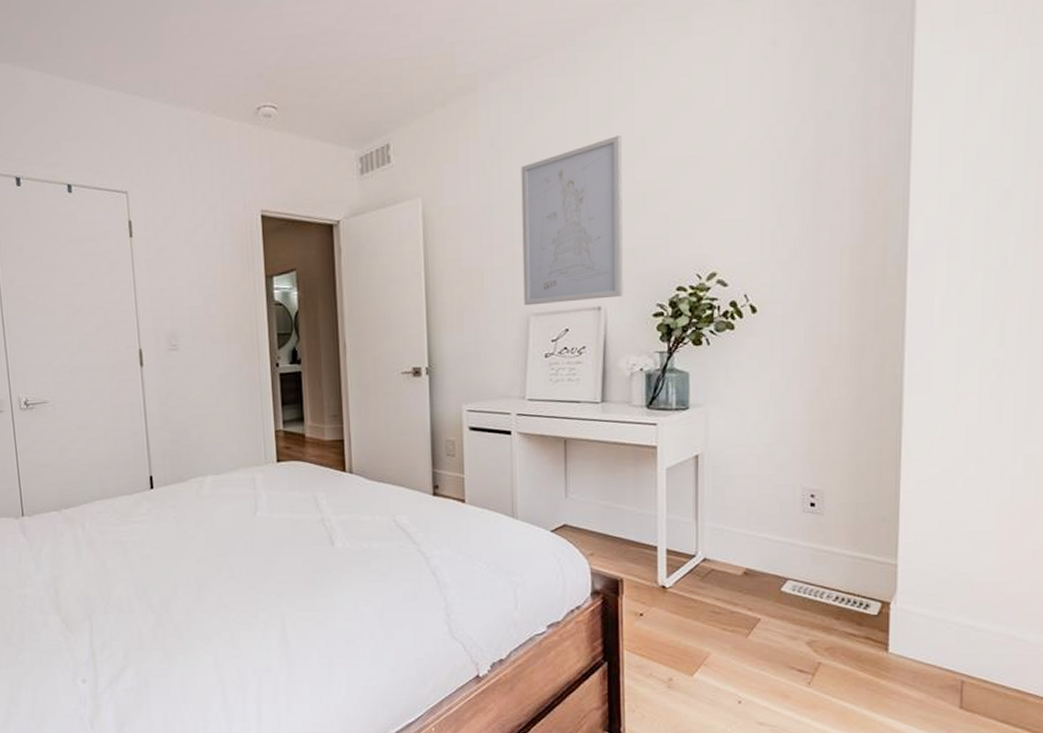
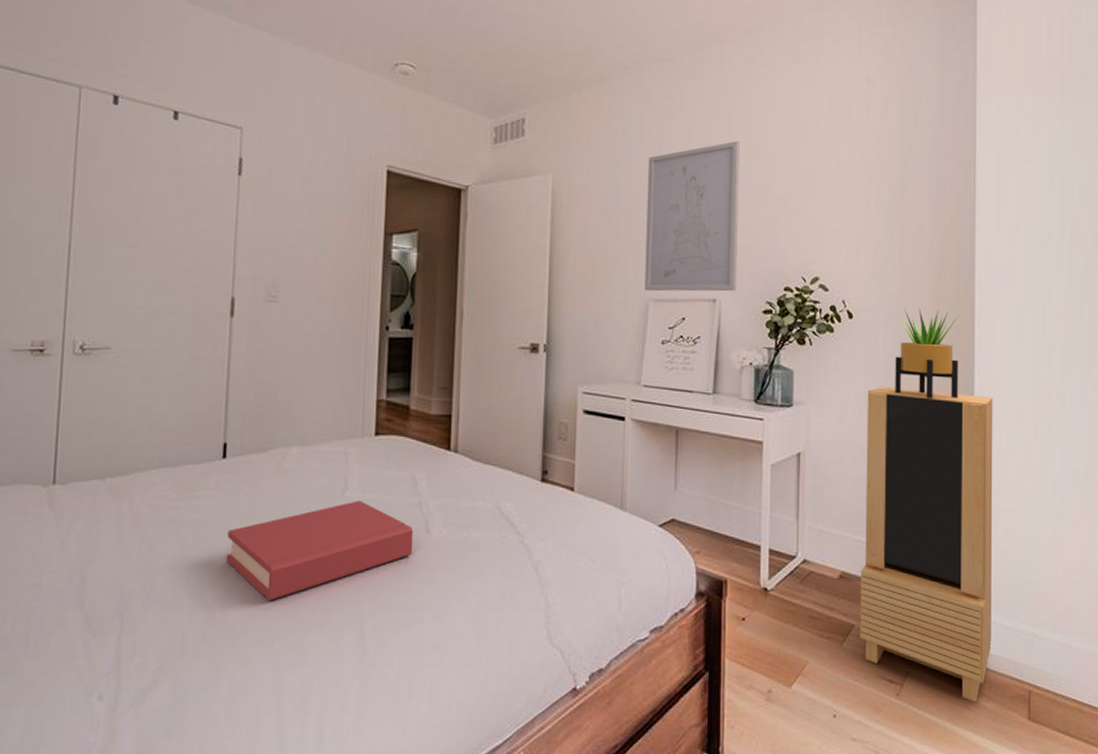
hardback book: none [163,519,321,605] -> present [226,501,414,601]
storage cabinet: none [766,381,927,691] -> present [859,386,993,702]
potted plant: none [807,294,885,391] -> present [895,308,958,399]

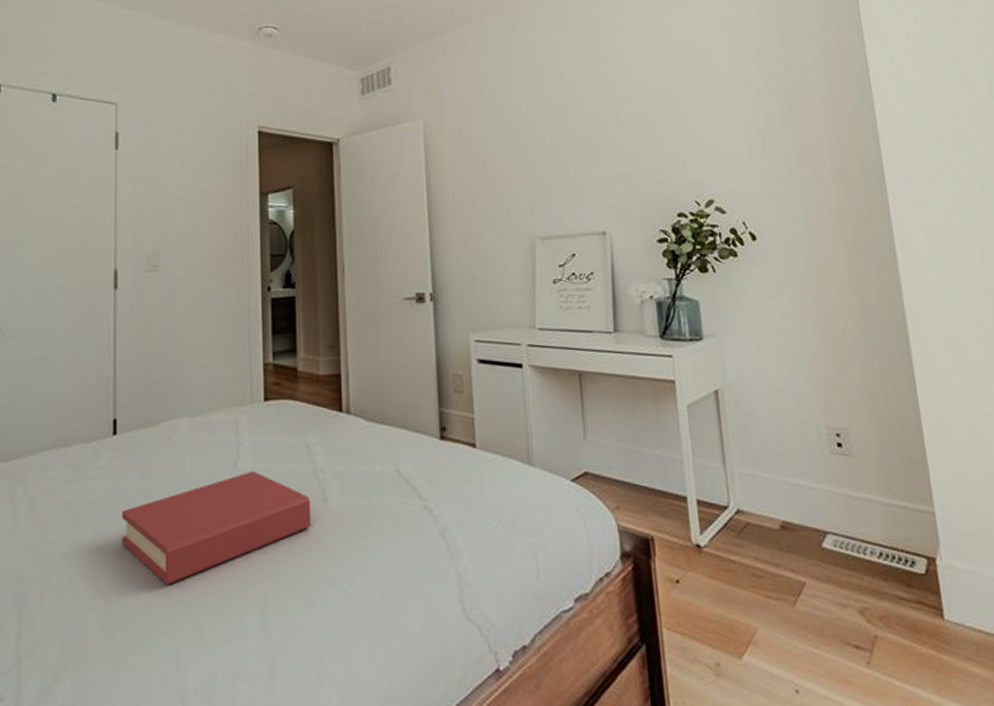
wall art: present [644,141,740,292] -> none [519,68,627,229]
storage cabinet: present [859,386,993,702] -> none [783,310,972,669]
potted plant: present [895,308,958,399] -> none [803,223,887,321]

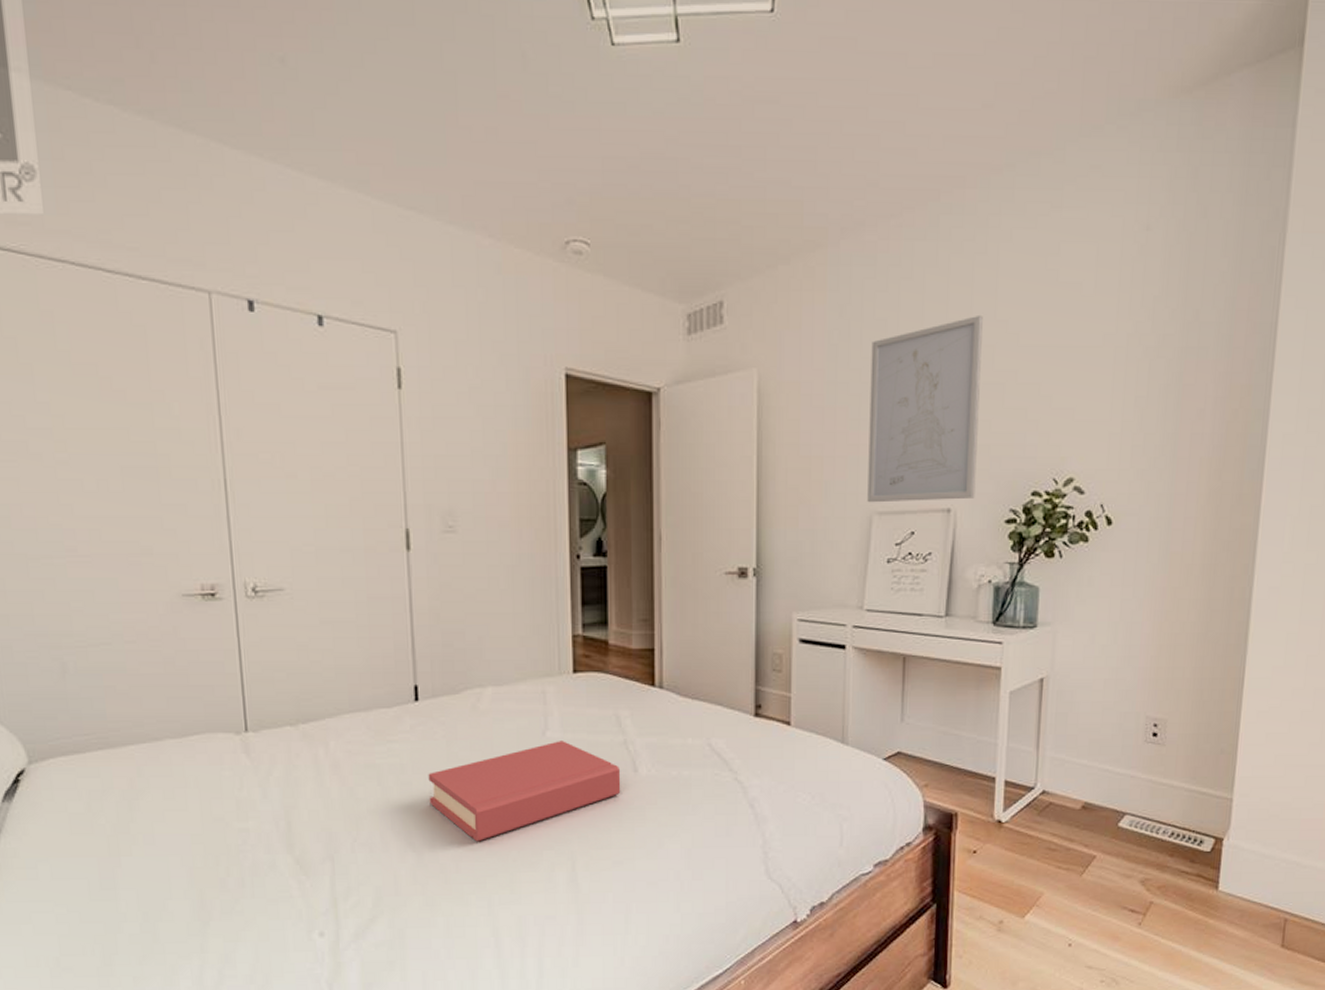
wall art: none [519,68,627,229] -> present [867,316,983,503]

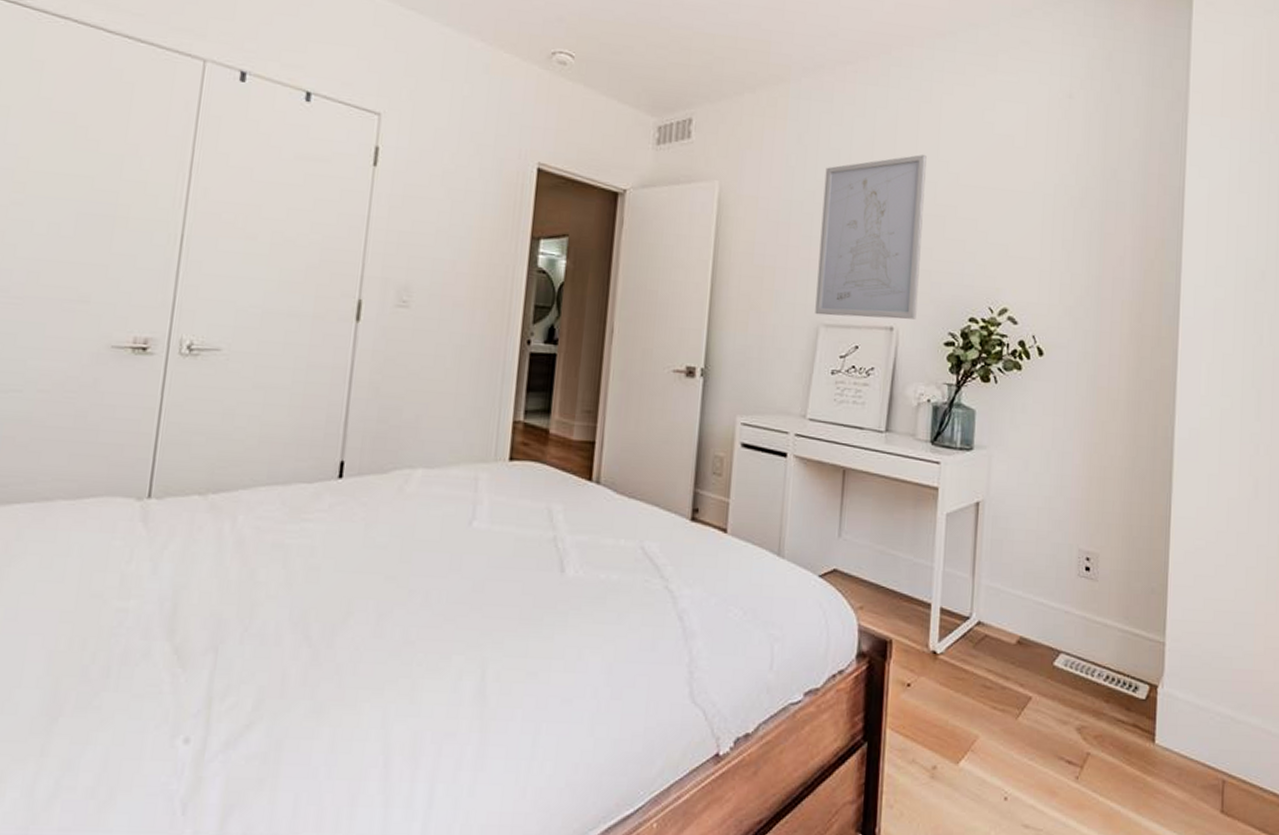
hardback book: present [428,741,621,842] -> none [336,532,547,641]

